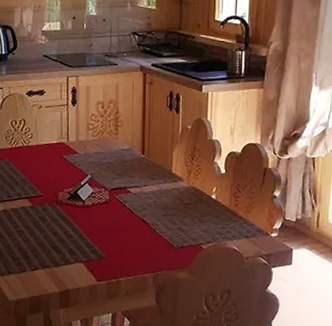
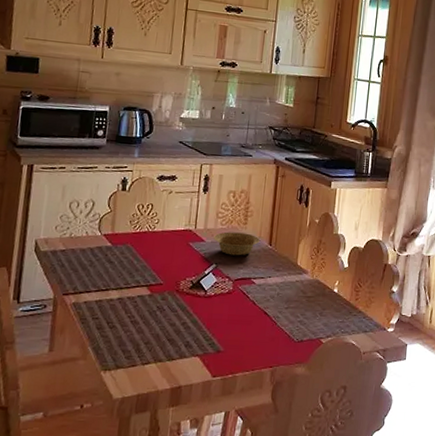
bowl: none [87,143,132,166] -> present [214,231,260,256]

